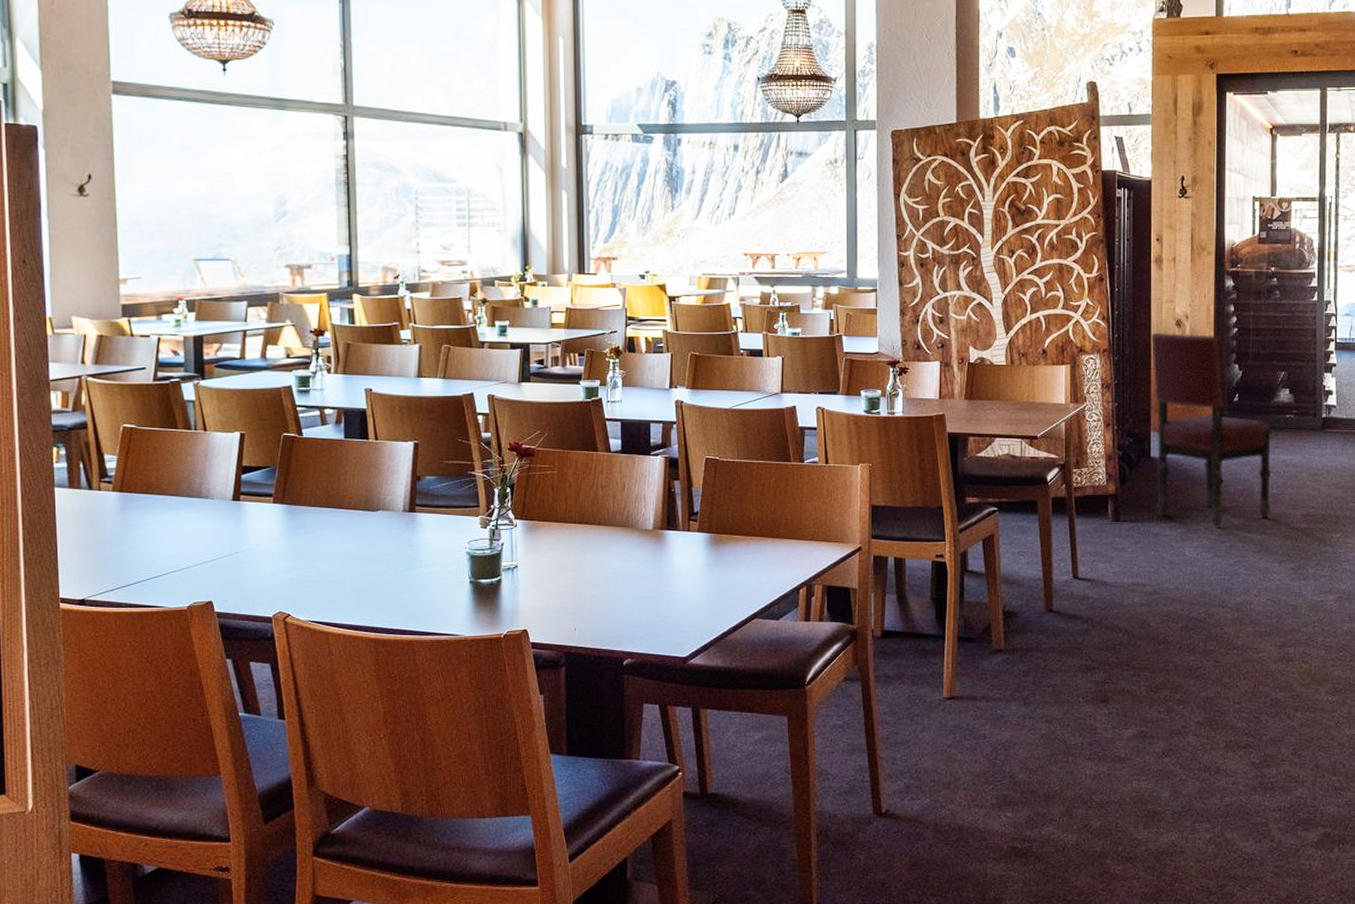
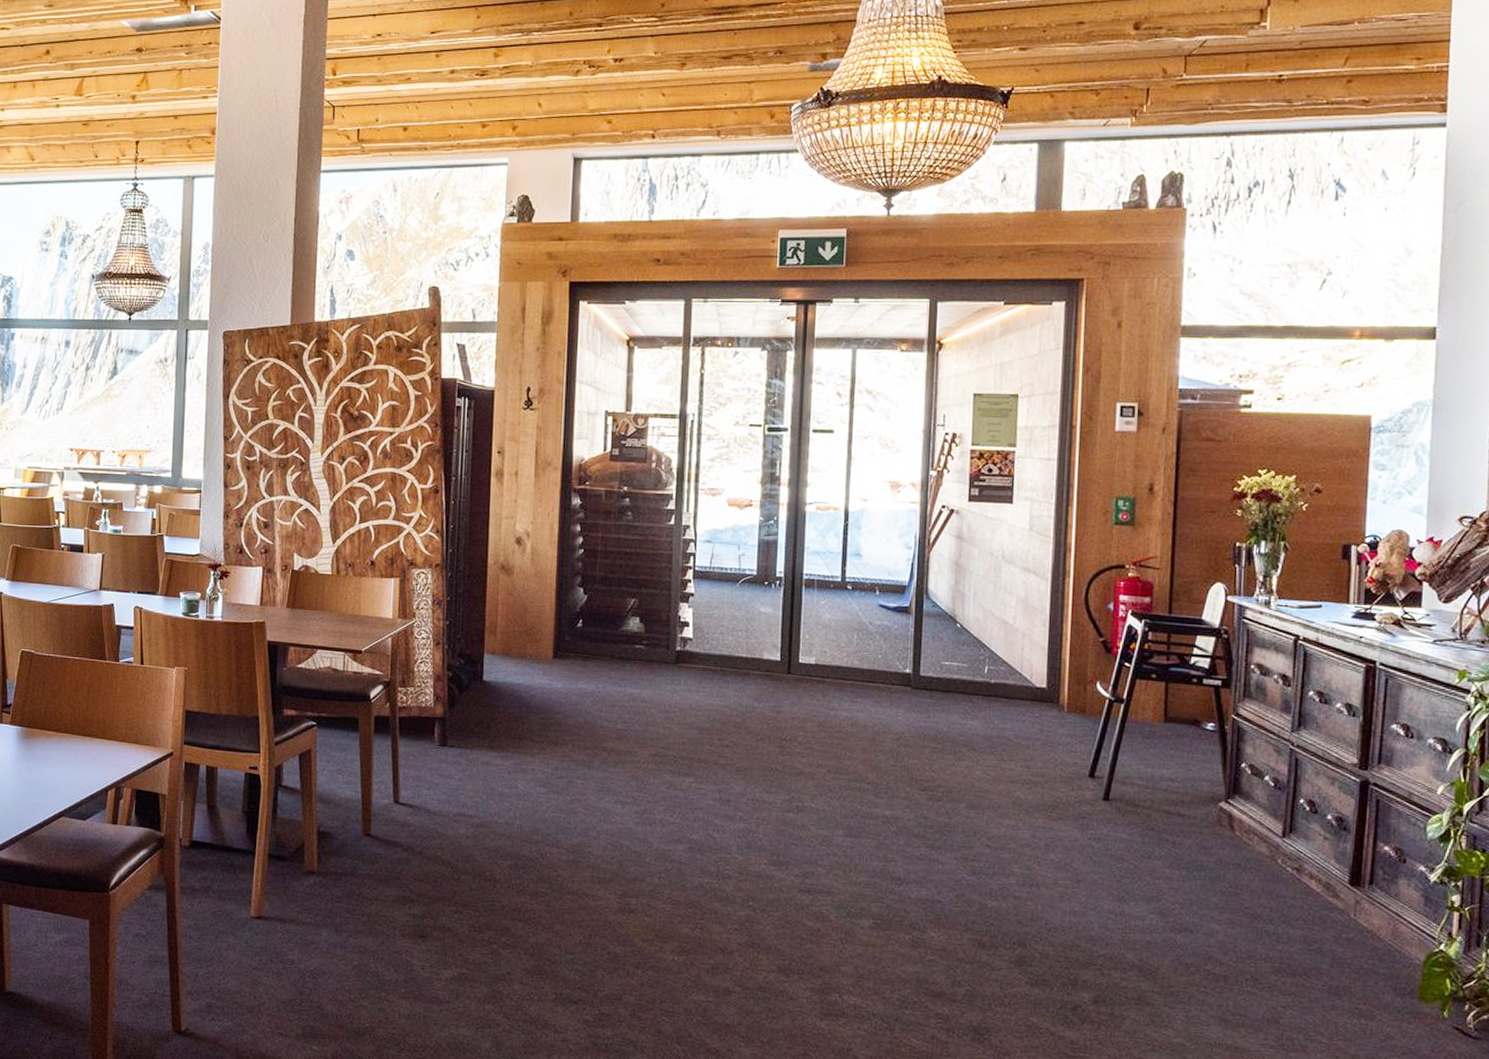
dining chair: present [1151,332,1271,527] -> none [488,549,618,761]

